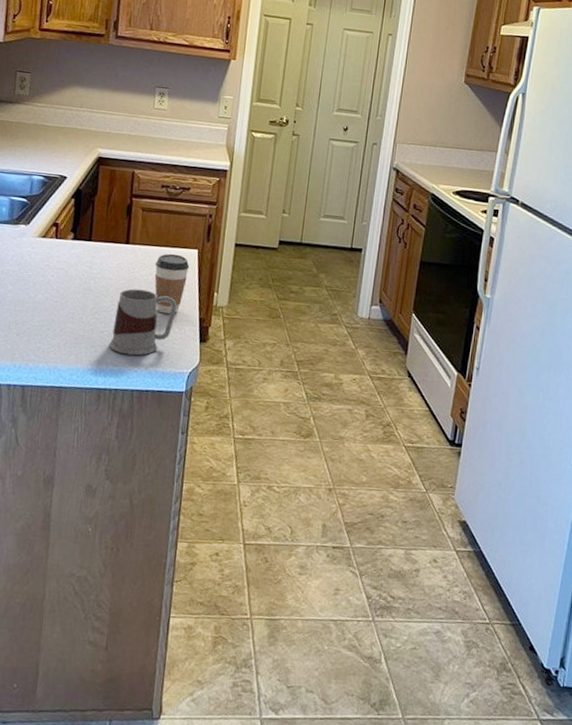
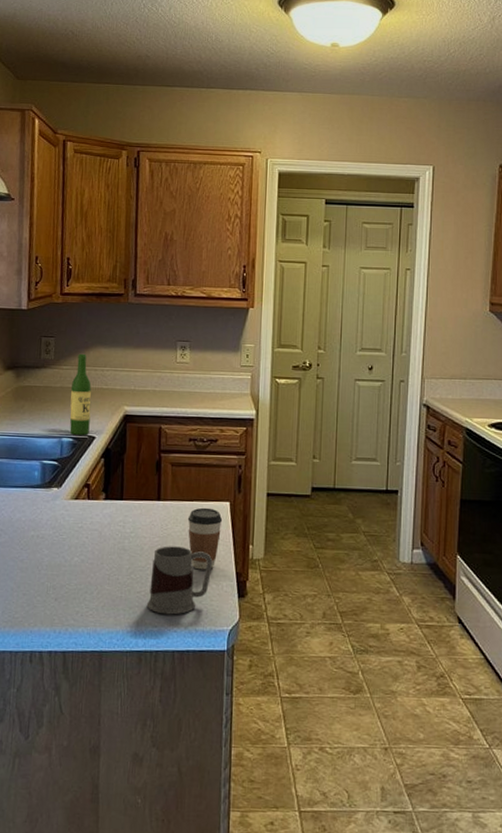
wine bottle: none [41,91,66,175] -> present [69,353,92,435]

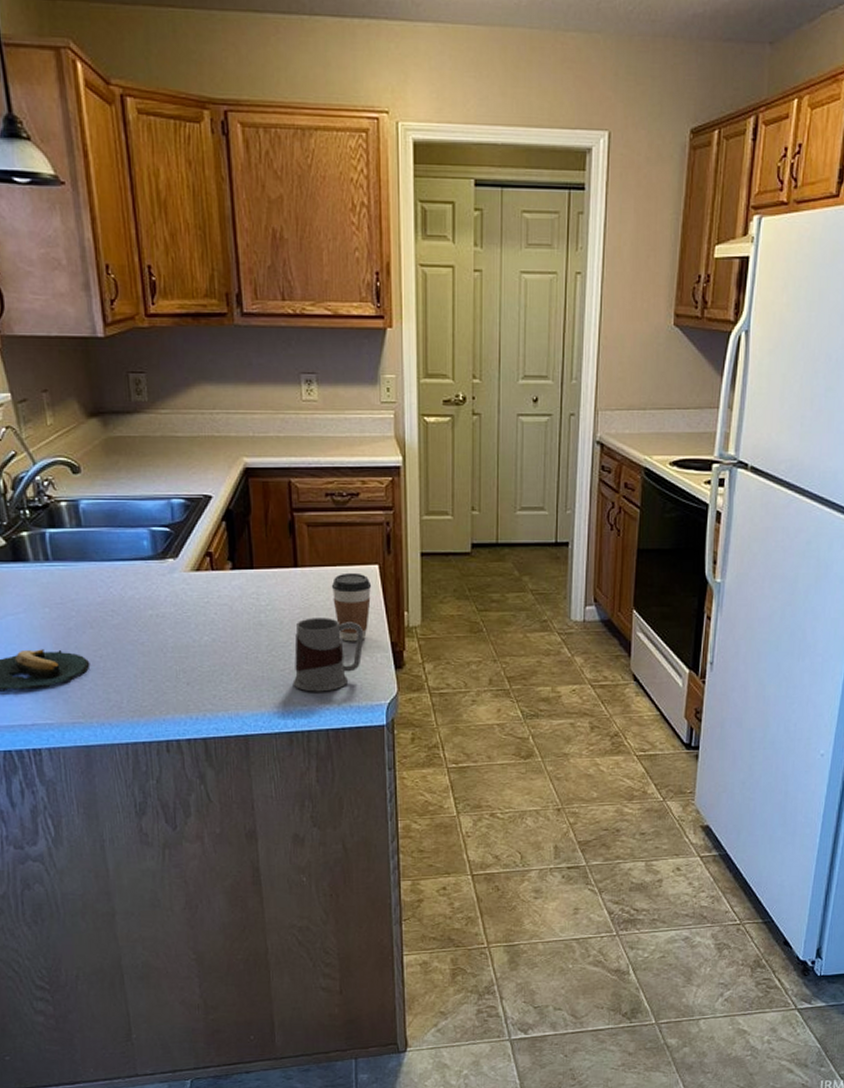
wine bottle: present [69,353,92,435] -> none [174,393,204,494]

